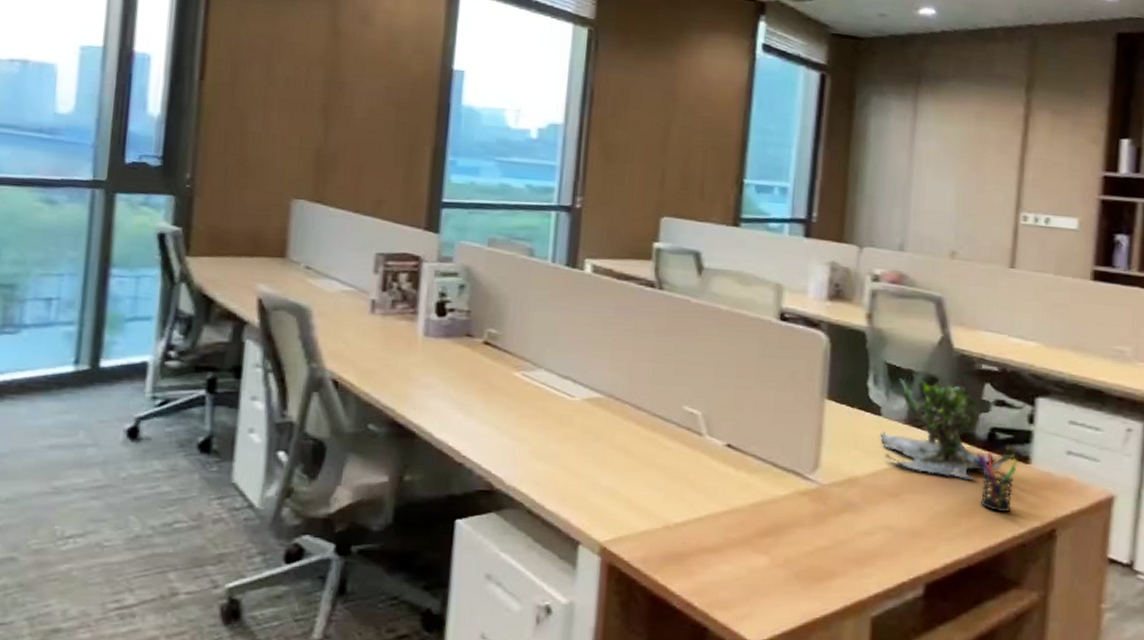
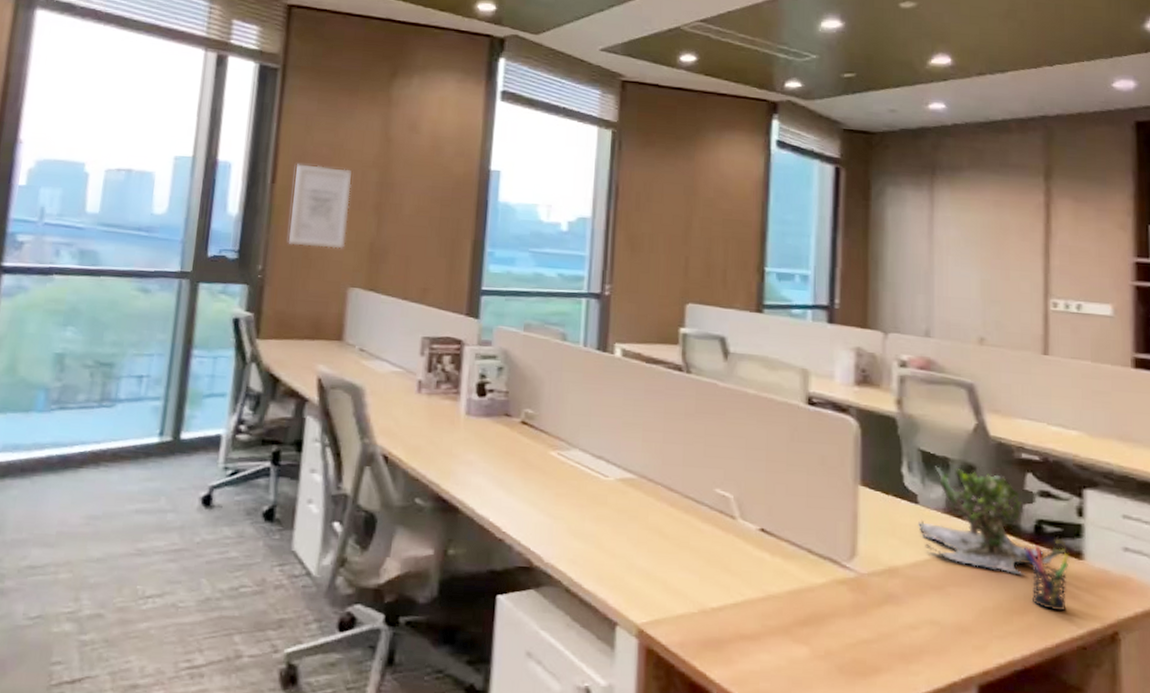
wall art: none [222,58,294,156] -> present [289,164,351,249]

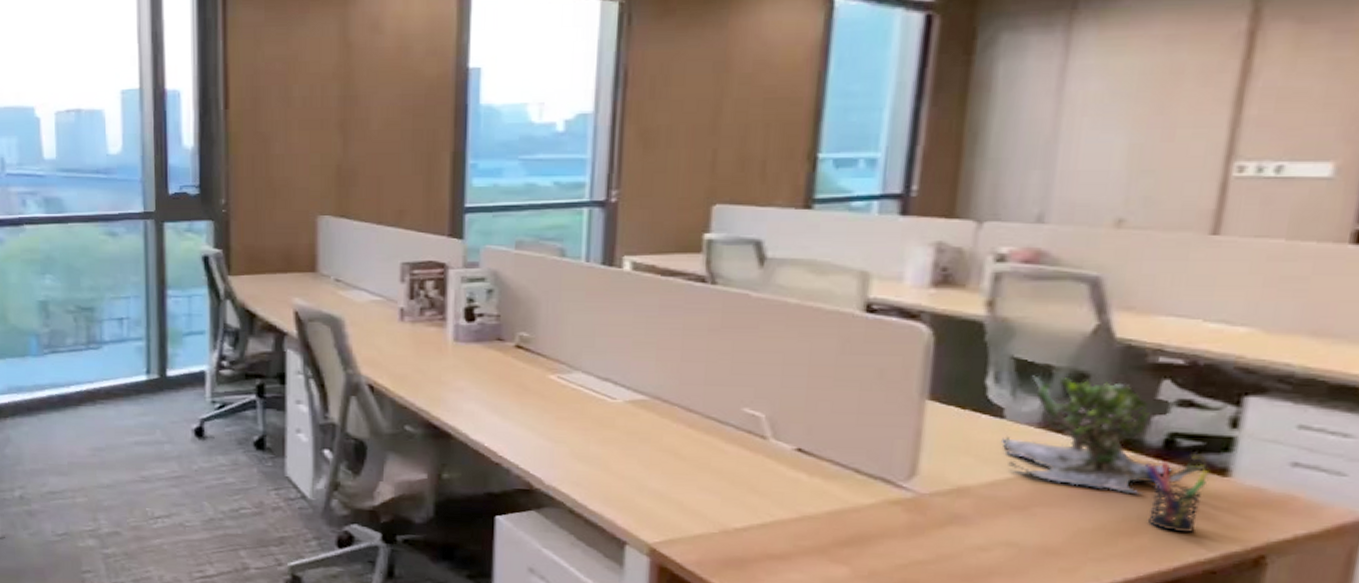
wall art: present [289,164,351,249] -> none [250,84,311,175]

